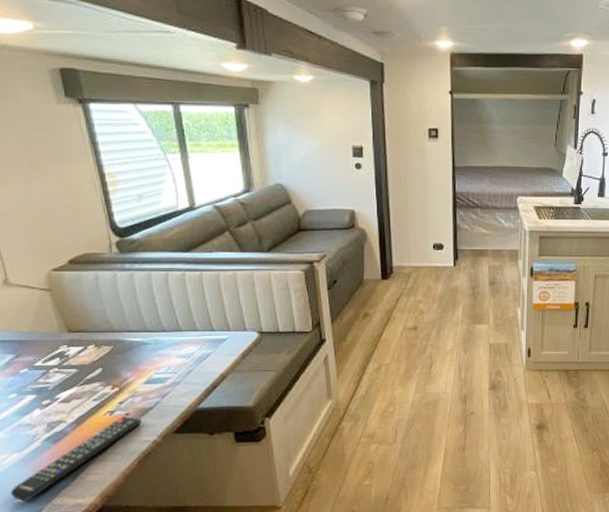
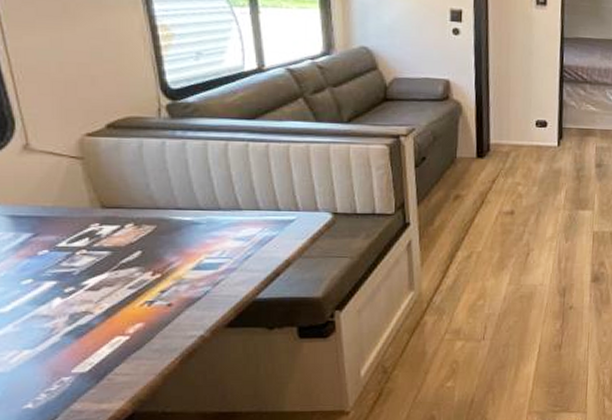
remote control: present [10,417,143,501] -> none [18,308,188,407]

